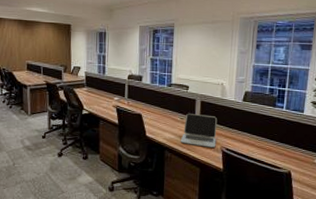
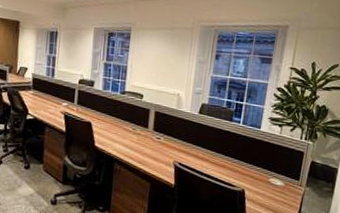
laptop: present [180,113,218,148] -> none [131,123,172,162]

